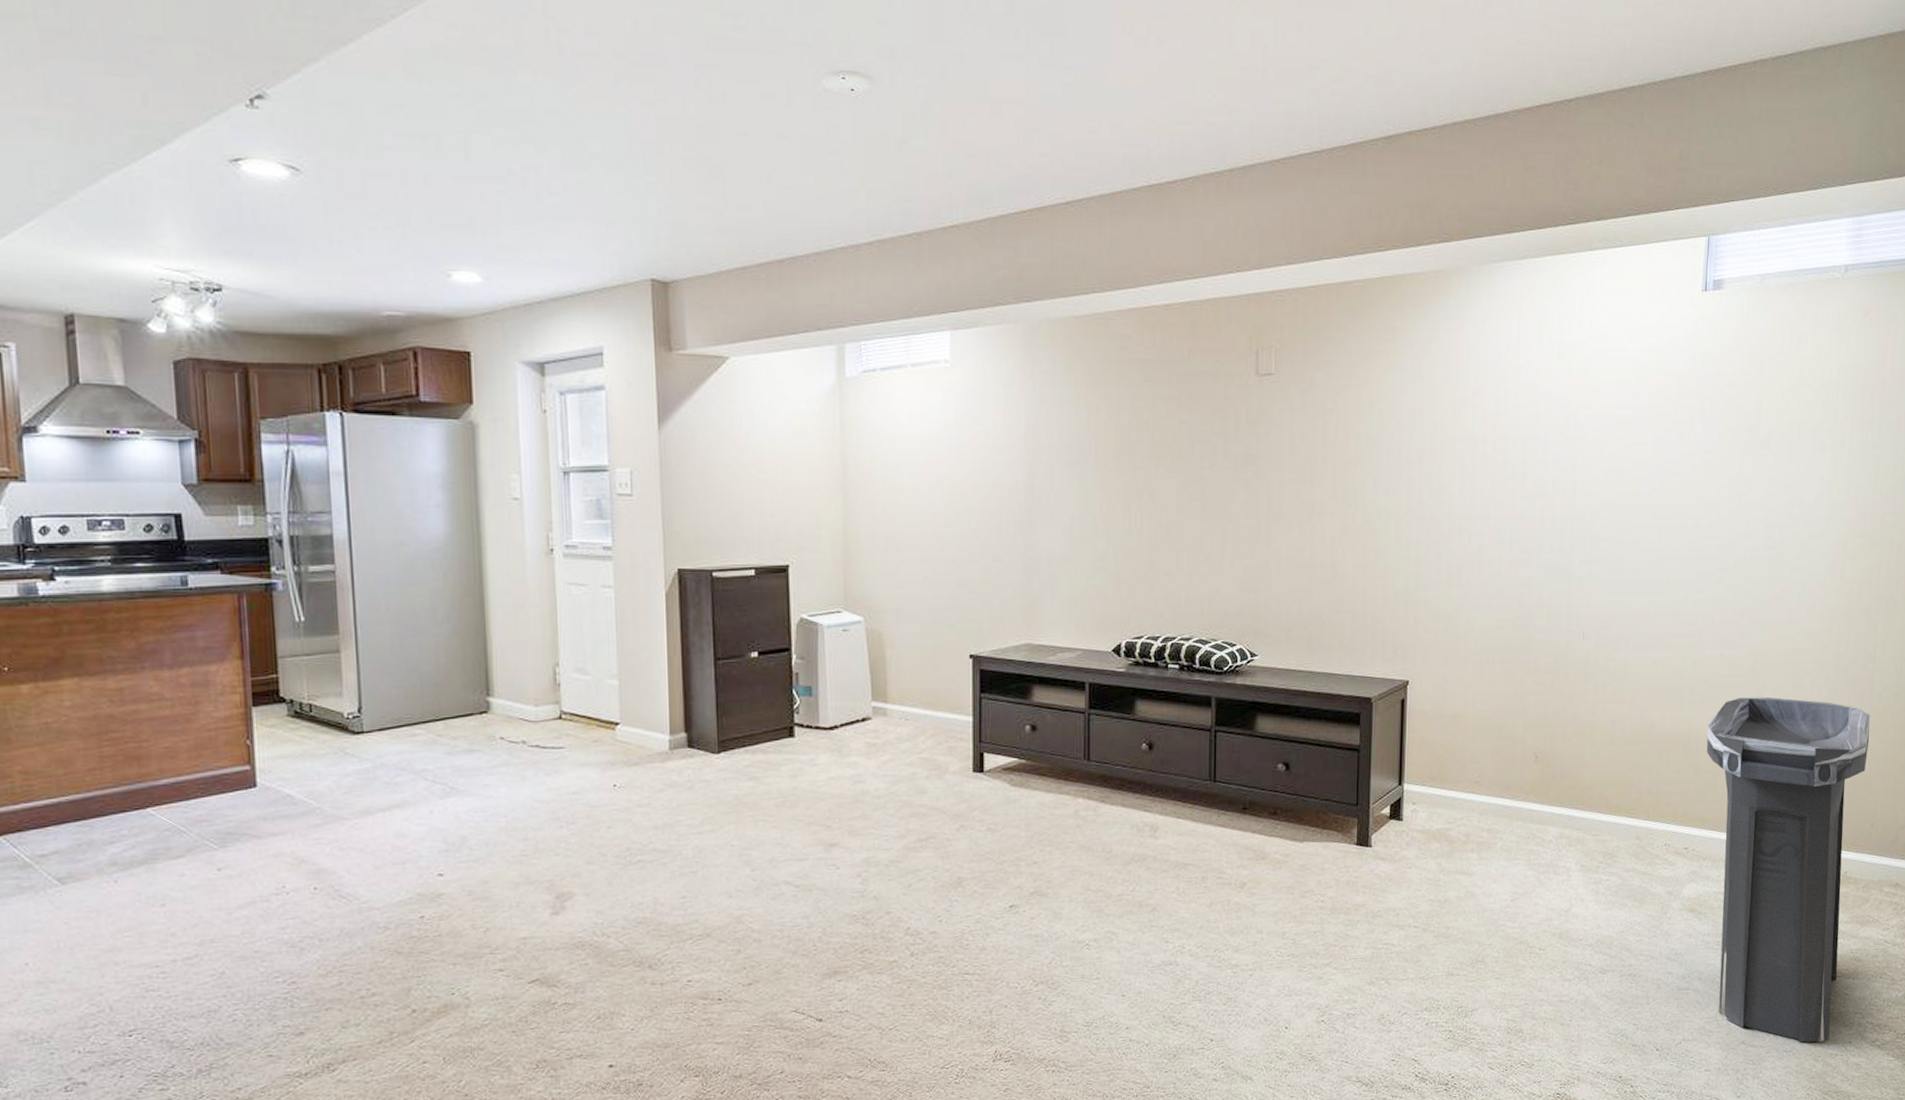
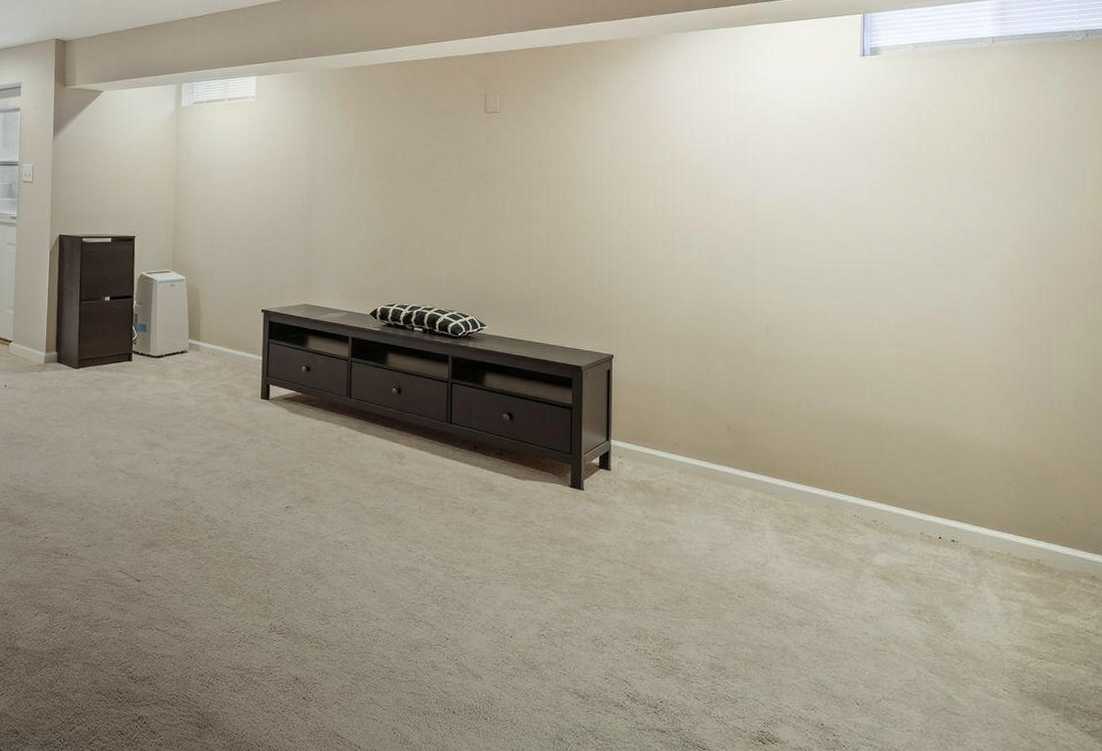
trash can: present [1706,696,1870,1043] -> none [889,392,1052,720]

